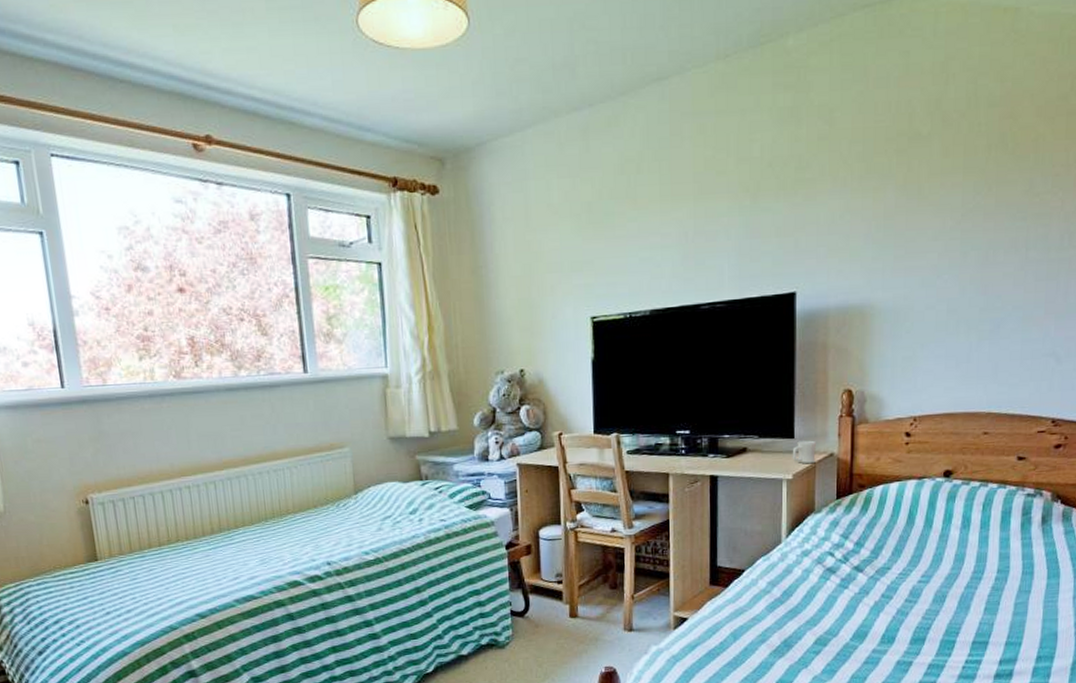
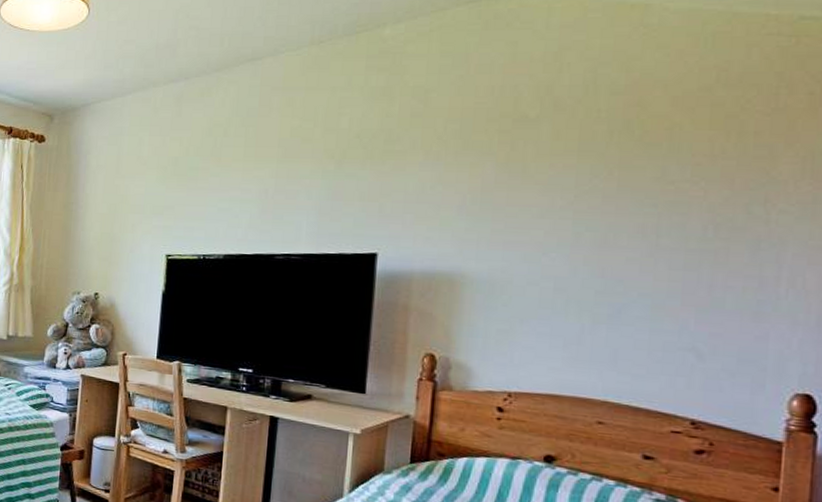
mug: present [792,440,817,464] -> none [361,397,391,422]

